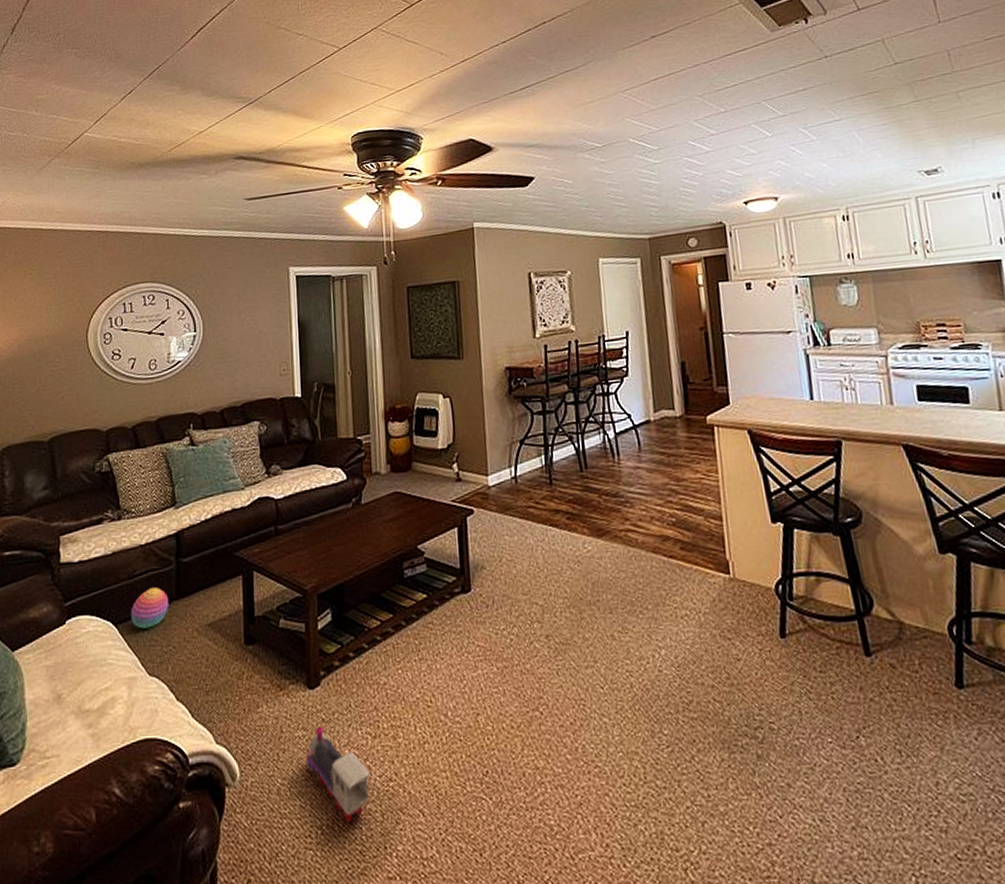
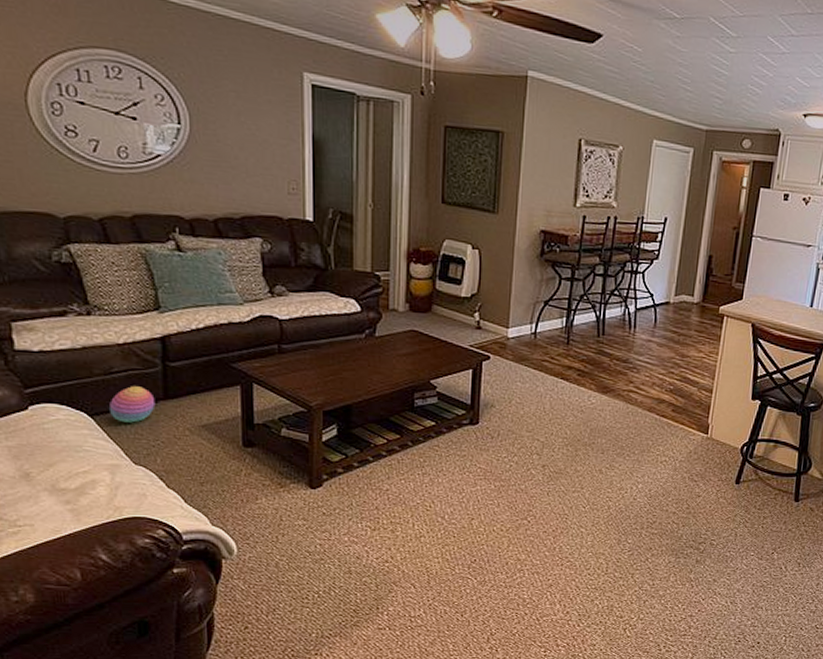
toy train: present [305,725,371,822] -> none [304,518,368,590]

